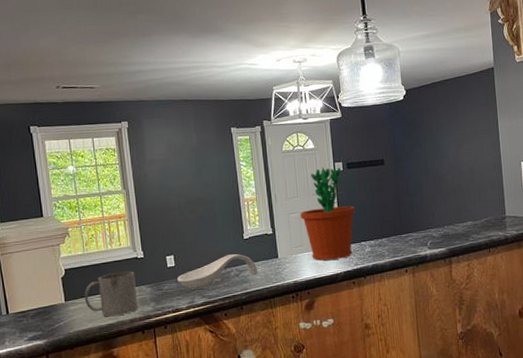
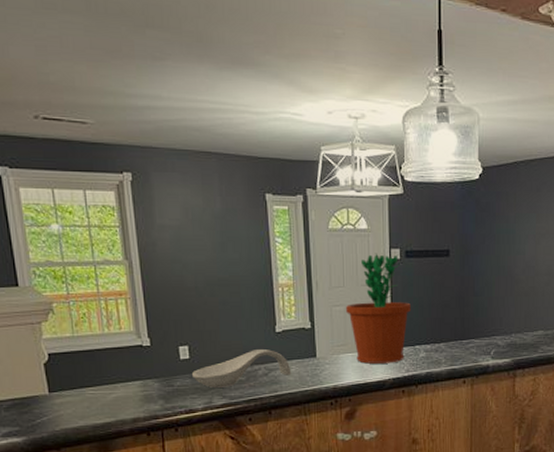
mug: present [84,271,139,317] -> none [73,361,143,414]

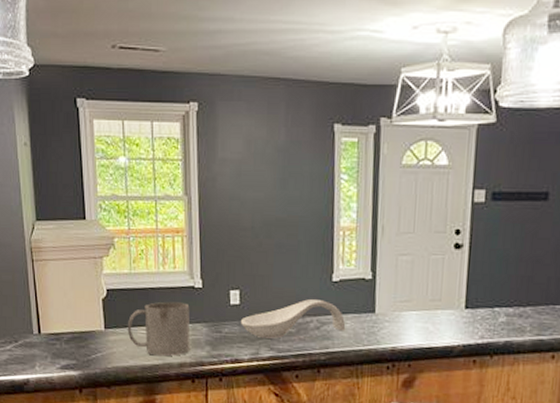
mug: none [73,361,143,414] -> present [127,301,190,356]
flower pot: present [345,253,411,364] -> none [413,194,493,327]

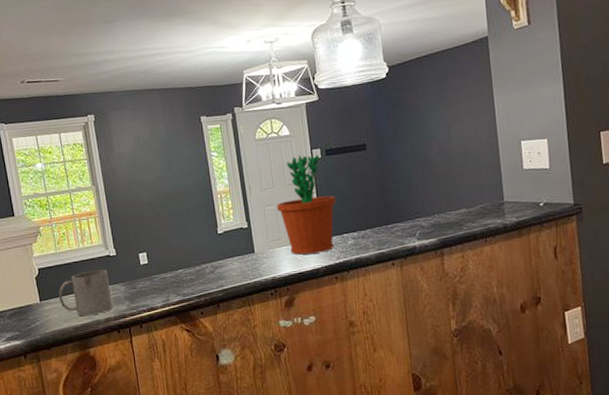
spoon rest: present [241,298,346,339] -> none [151,249,234,287]
flower pot: none [413,194,493,327] -> present [276,155,336,255]

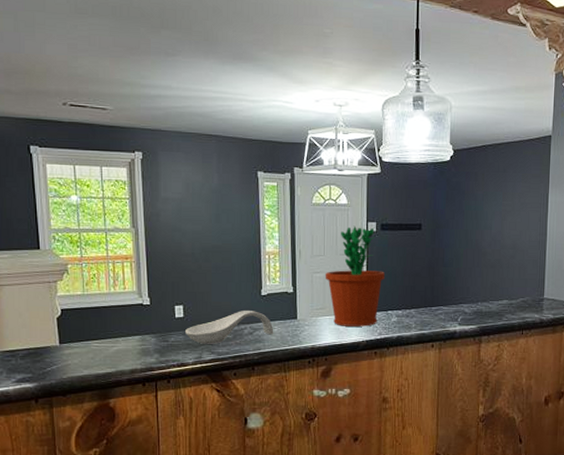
mug: present [58,269,113,316] -> none [81,317,140,365]
spoon rest: none [151,249,234,287] -> present [185,309,274,344]

